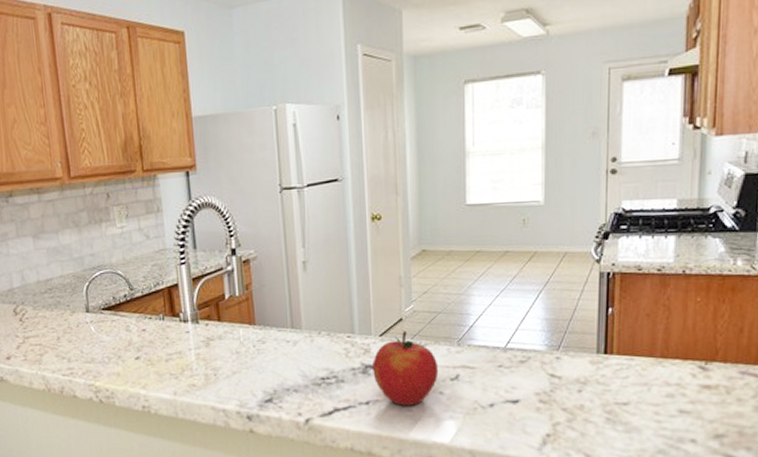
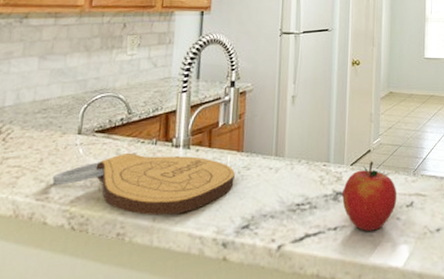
cutting board: none [72,329,250,389] -> present [52,152,235,215]

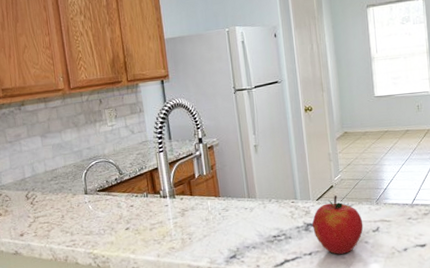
cutting board: present [52,152,235,215] -> none [74,204,217,253]

